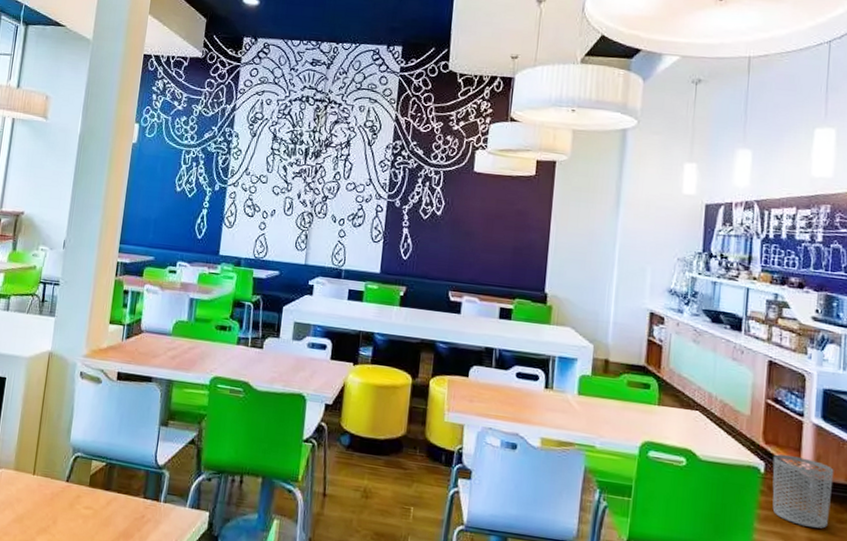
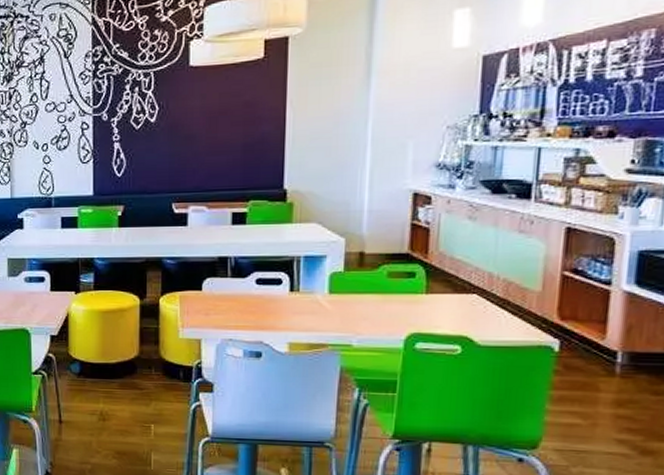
waste bin: present [772,454,834,529] -> none [569,330,650,403]

